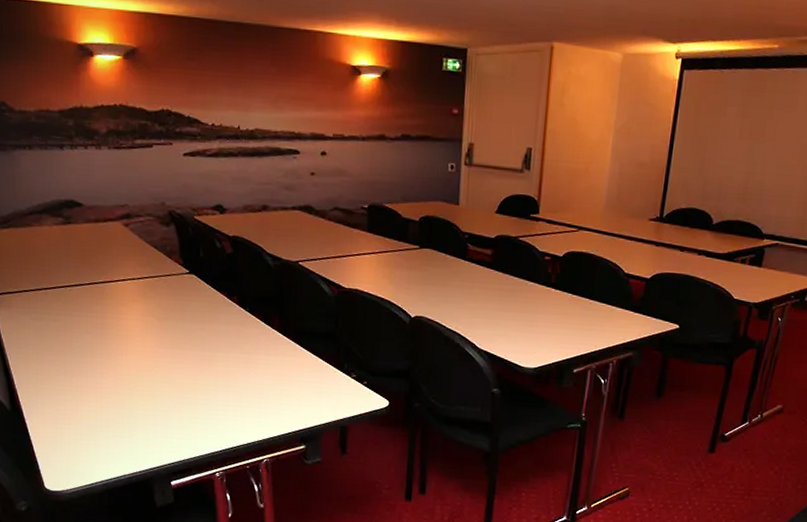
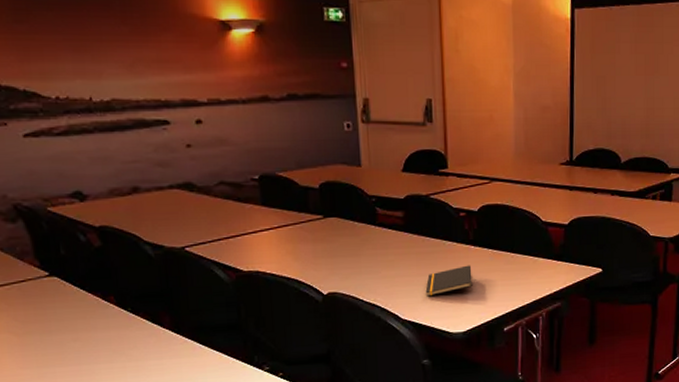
notepad: none [503,306,550,331] -> present [425,265,472,297]

